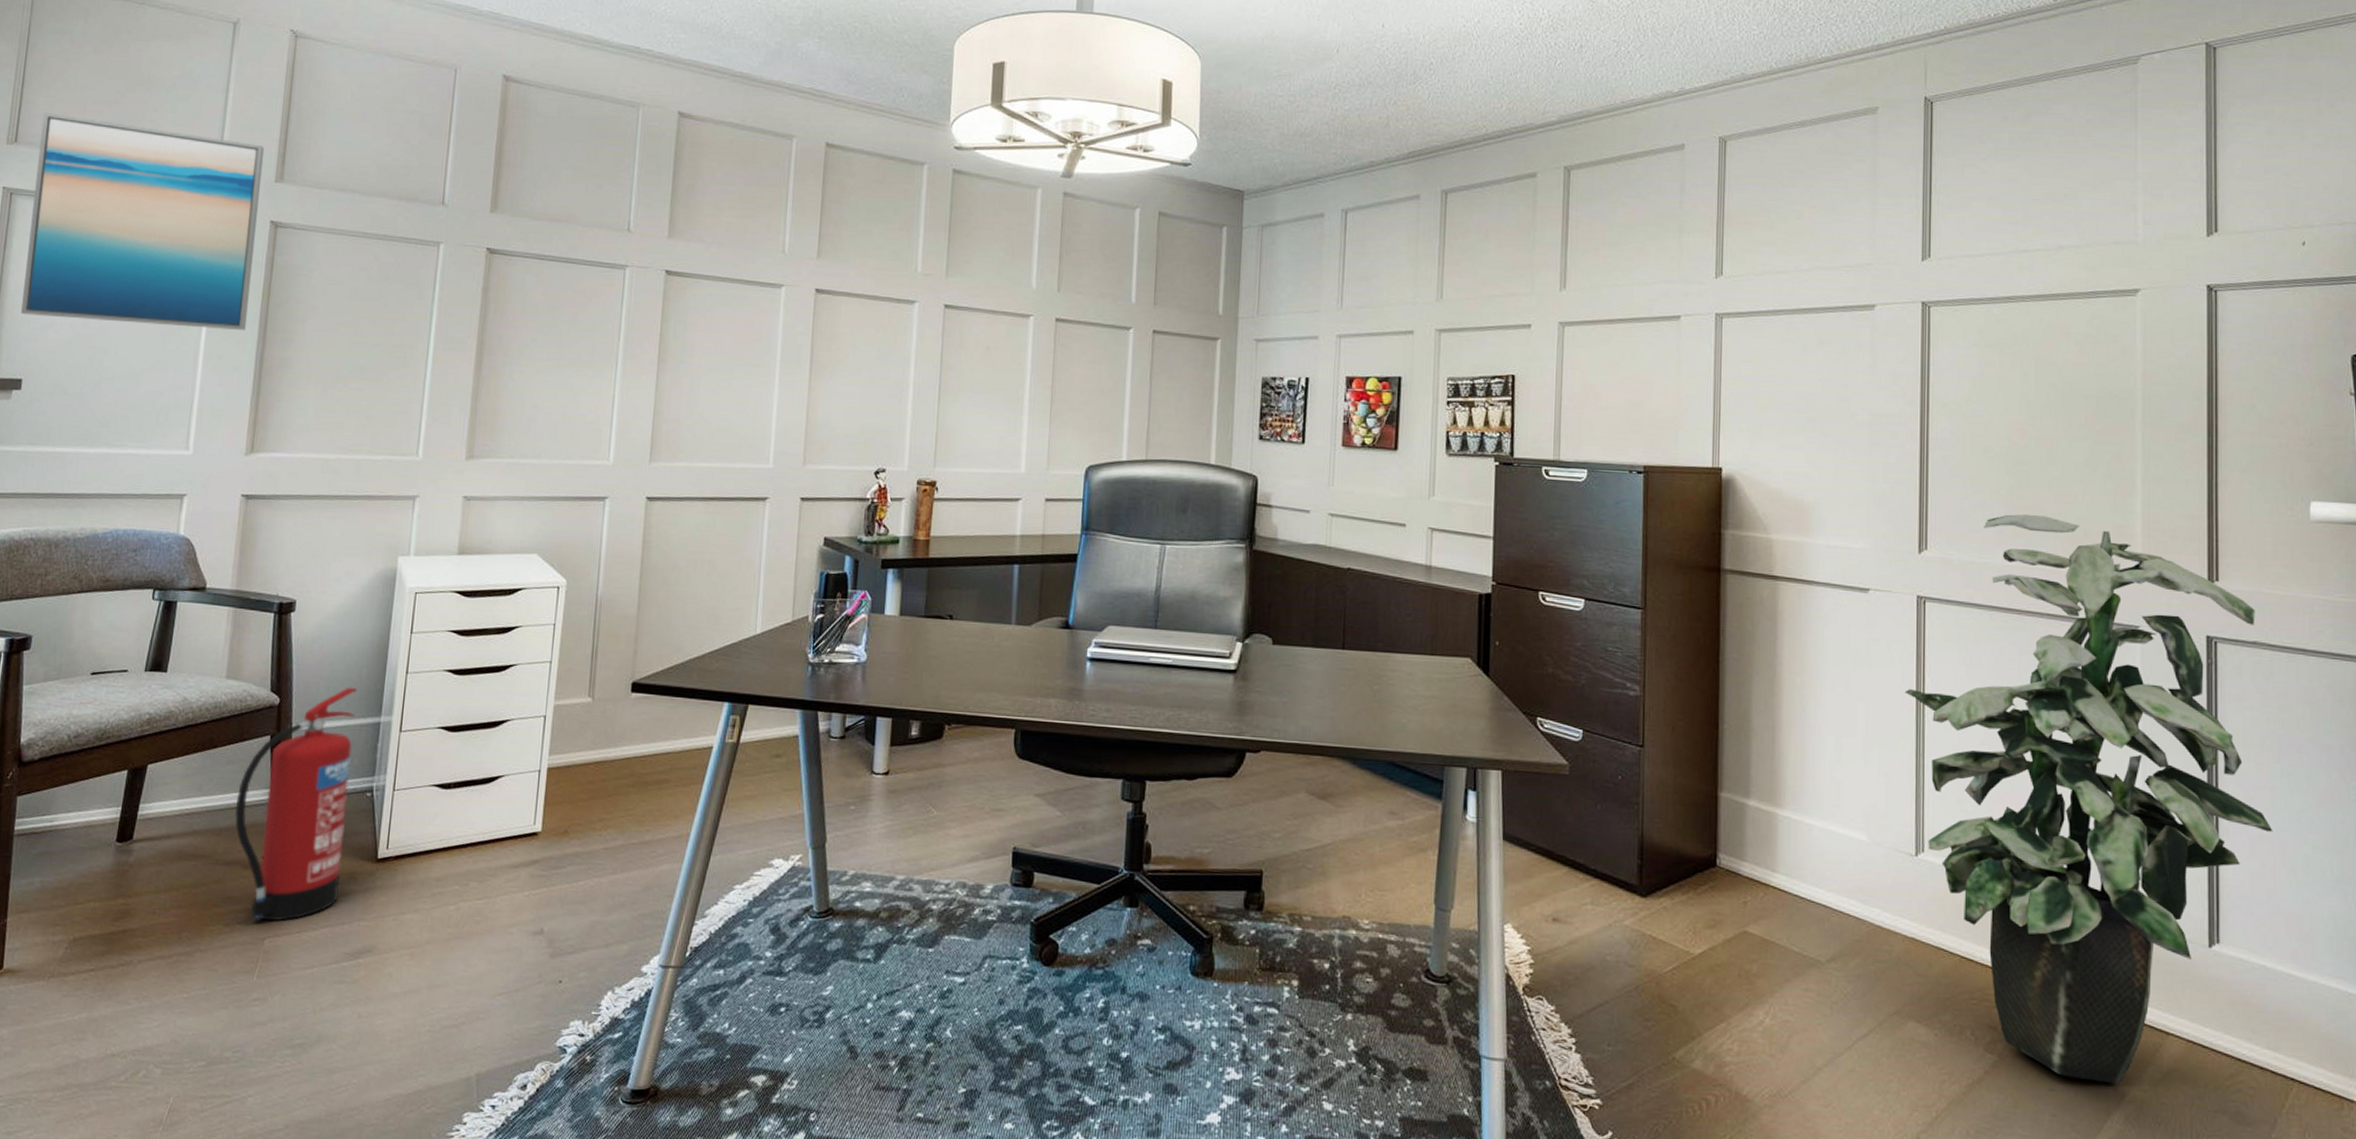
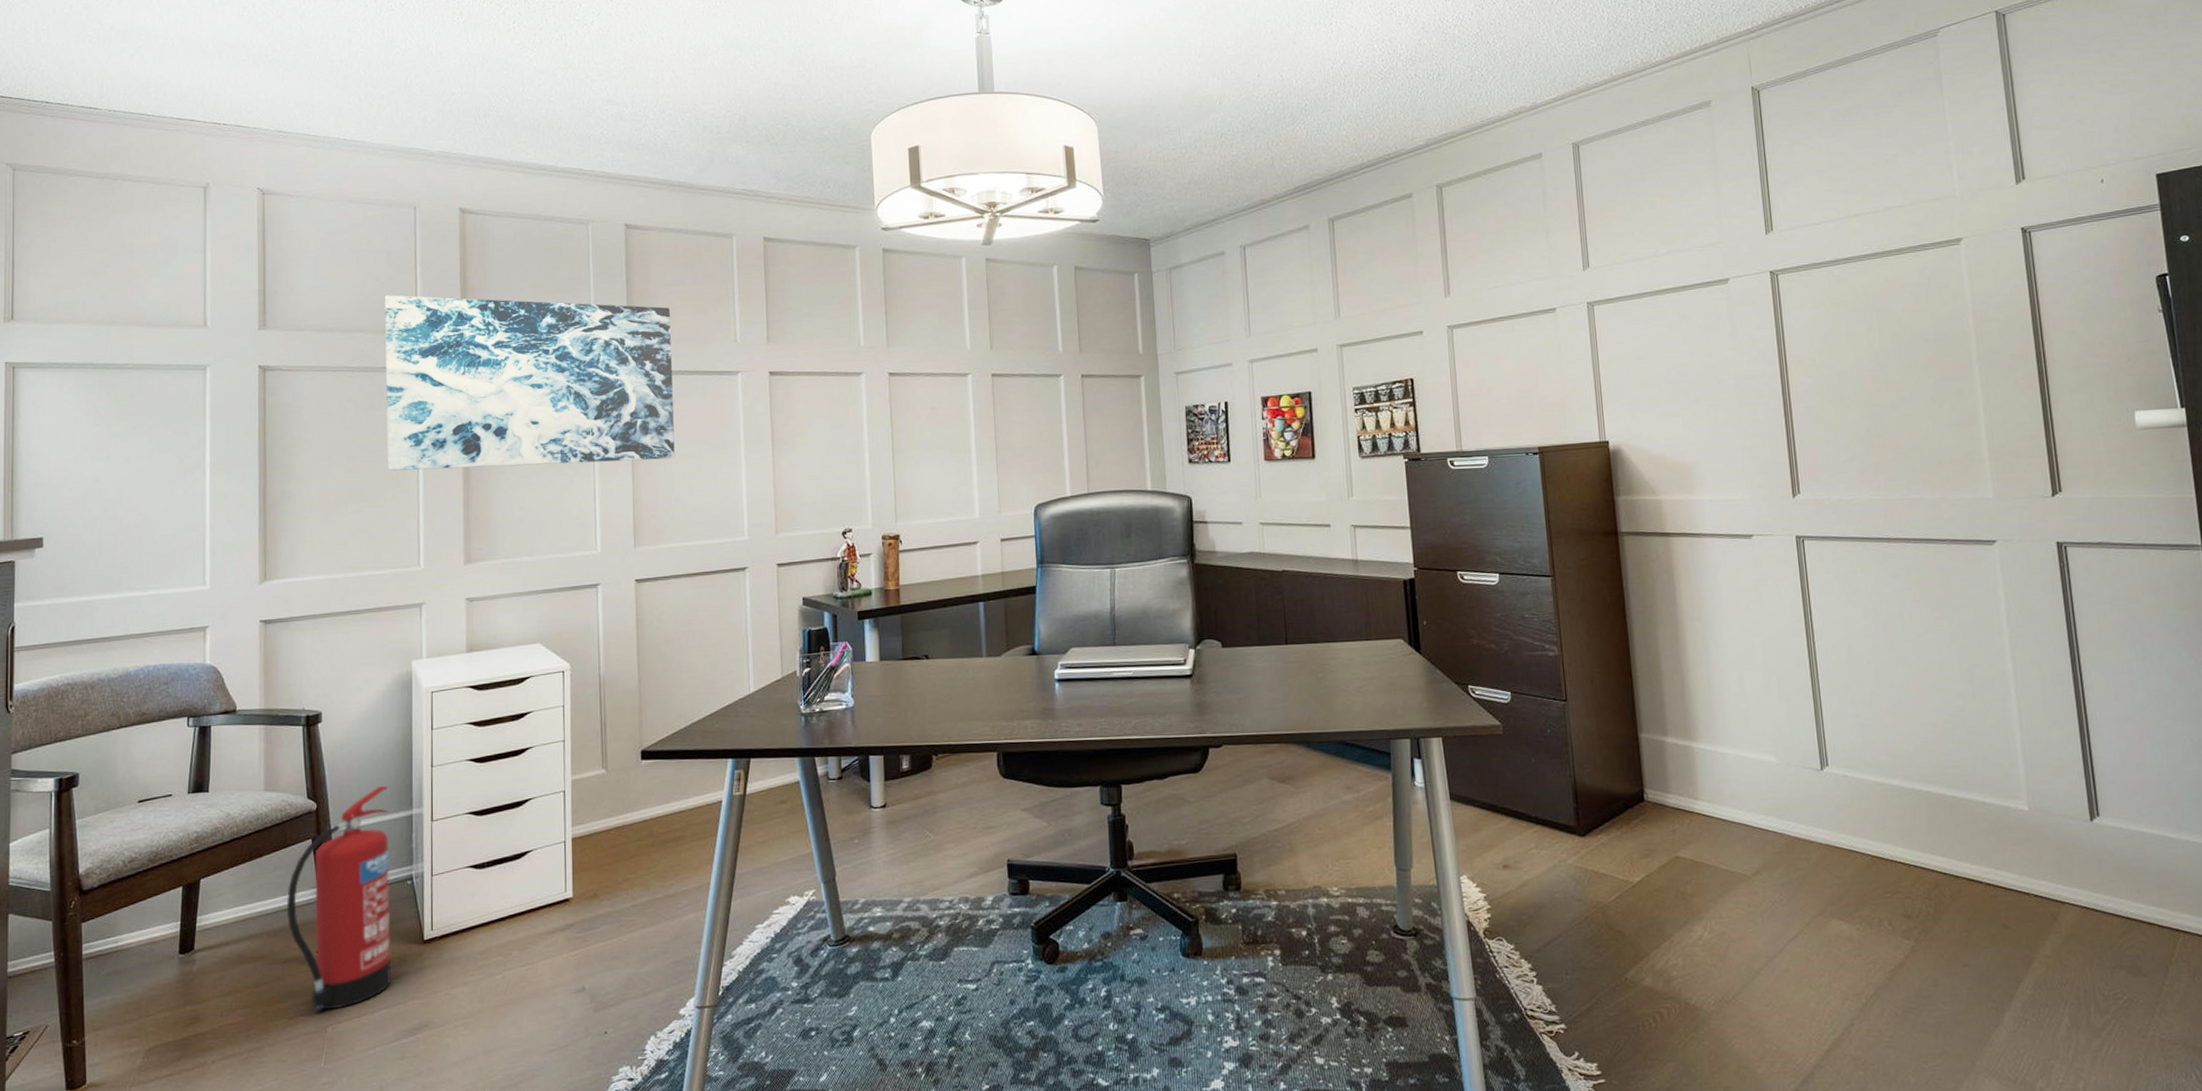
wall art: present [21,113,265,330] -> none [35,289,247,478]
wall art: none [395,160,716,371] -> present [385,295,675,471]
indoor plant: present [1904,514,2273,1084] -> none [1794,451,2136,954]

